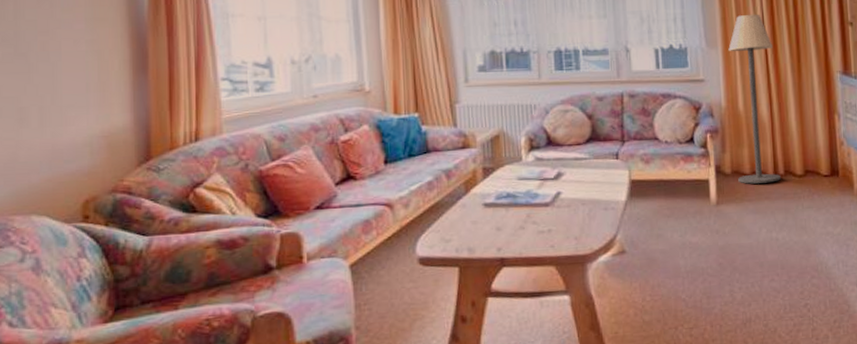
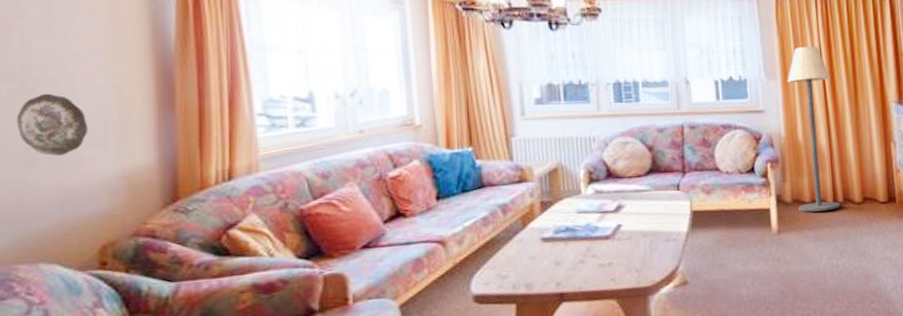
decorative plate: none [11,57,73,117] -> present [16,93,88,157]

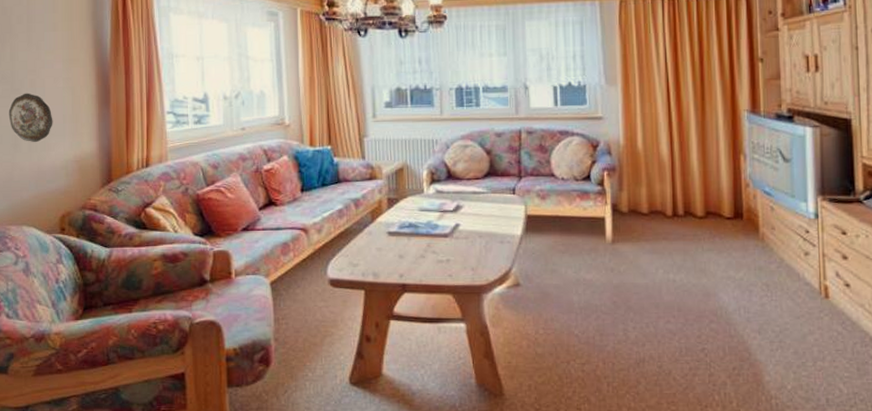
floor lamp: present [787,46,841,212] -> none [628,50,681,224]

